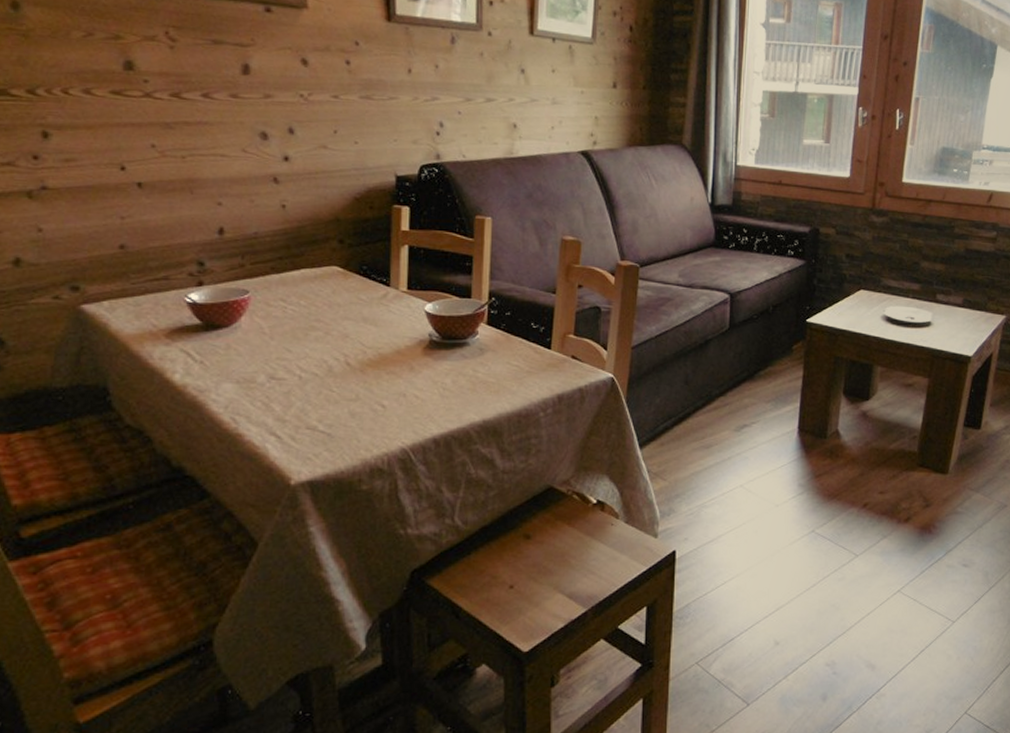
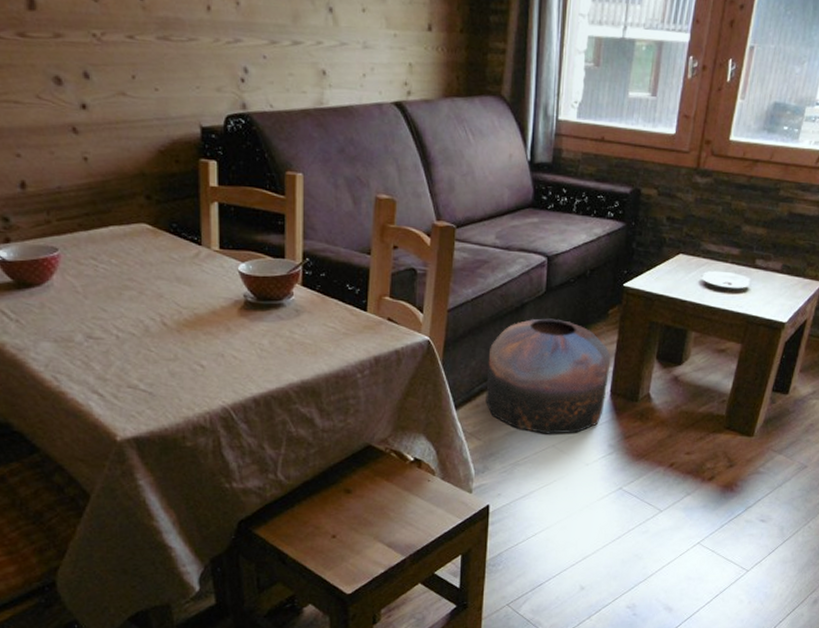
pouf: none [671,354,797,474] -> present [486,318,611,434]

